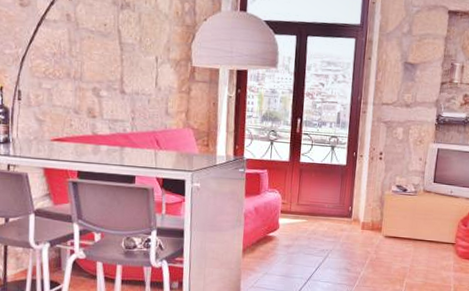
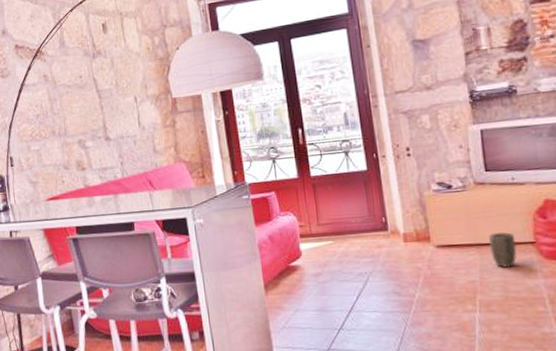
plant pot: none [422,232,442,261] -> present [489,232,517,269]

